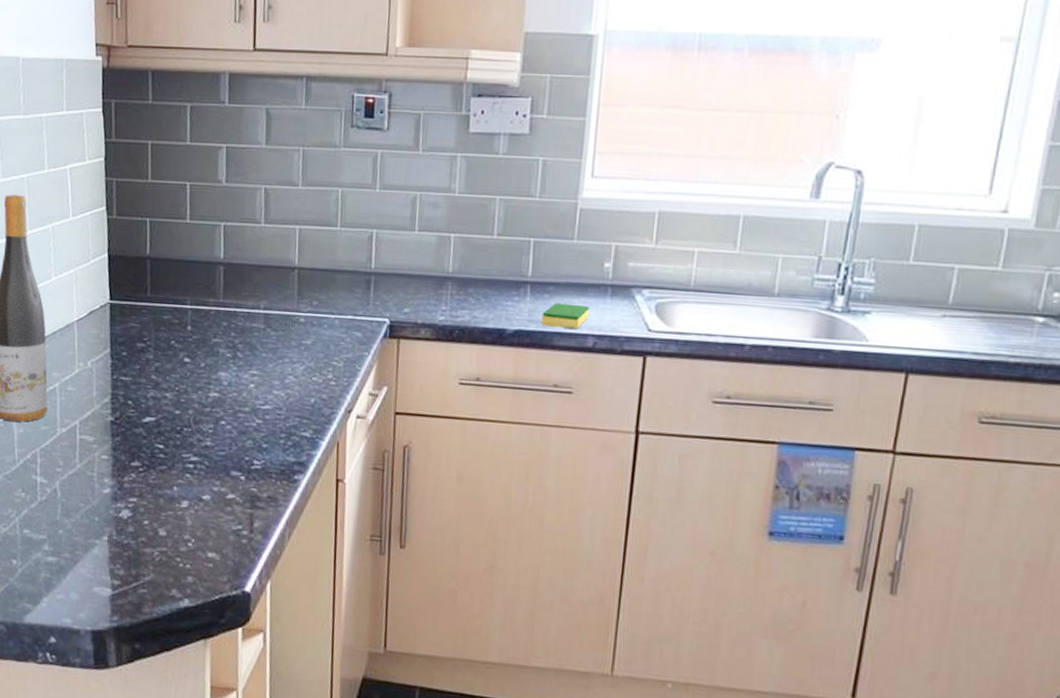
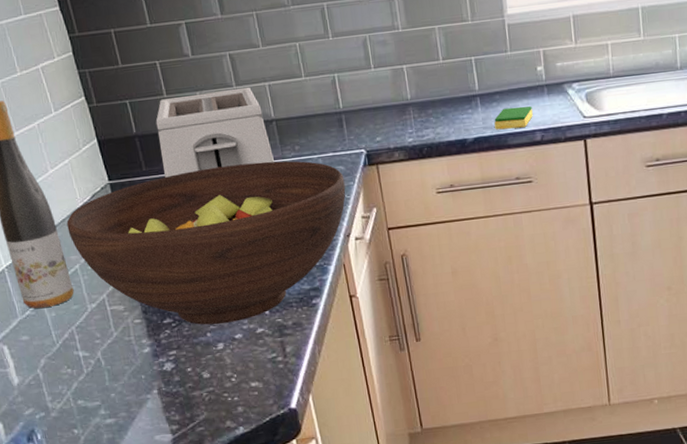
fruit bowl: none [56,306,359,481] -> present [66,161,346,325]
toaster: none [168,224,288,315] -> present [155,87,274,178]

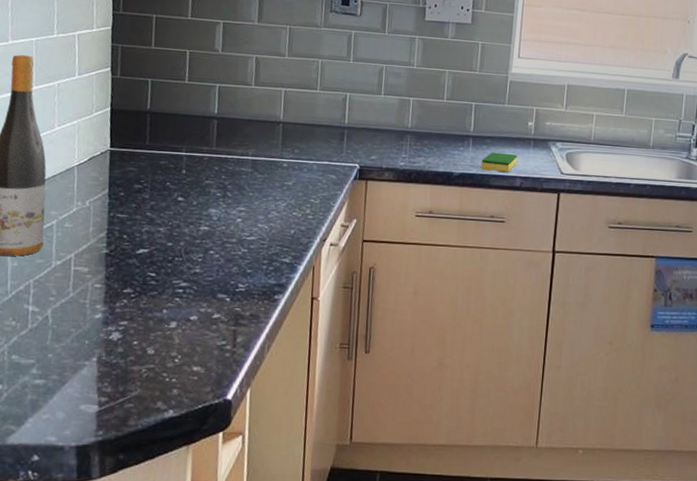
fruit bowl: present [66,161,346,325] -> none [55,153,334,303]
toaster: present [155,87,274,178] -> none [165,84,273,161]

